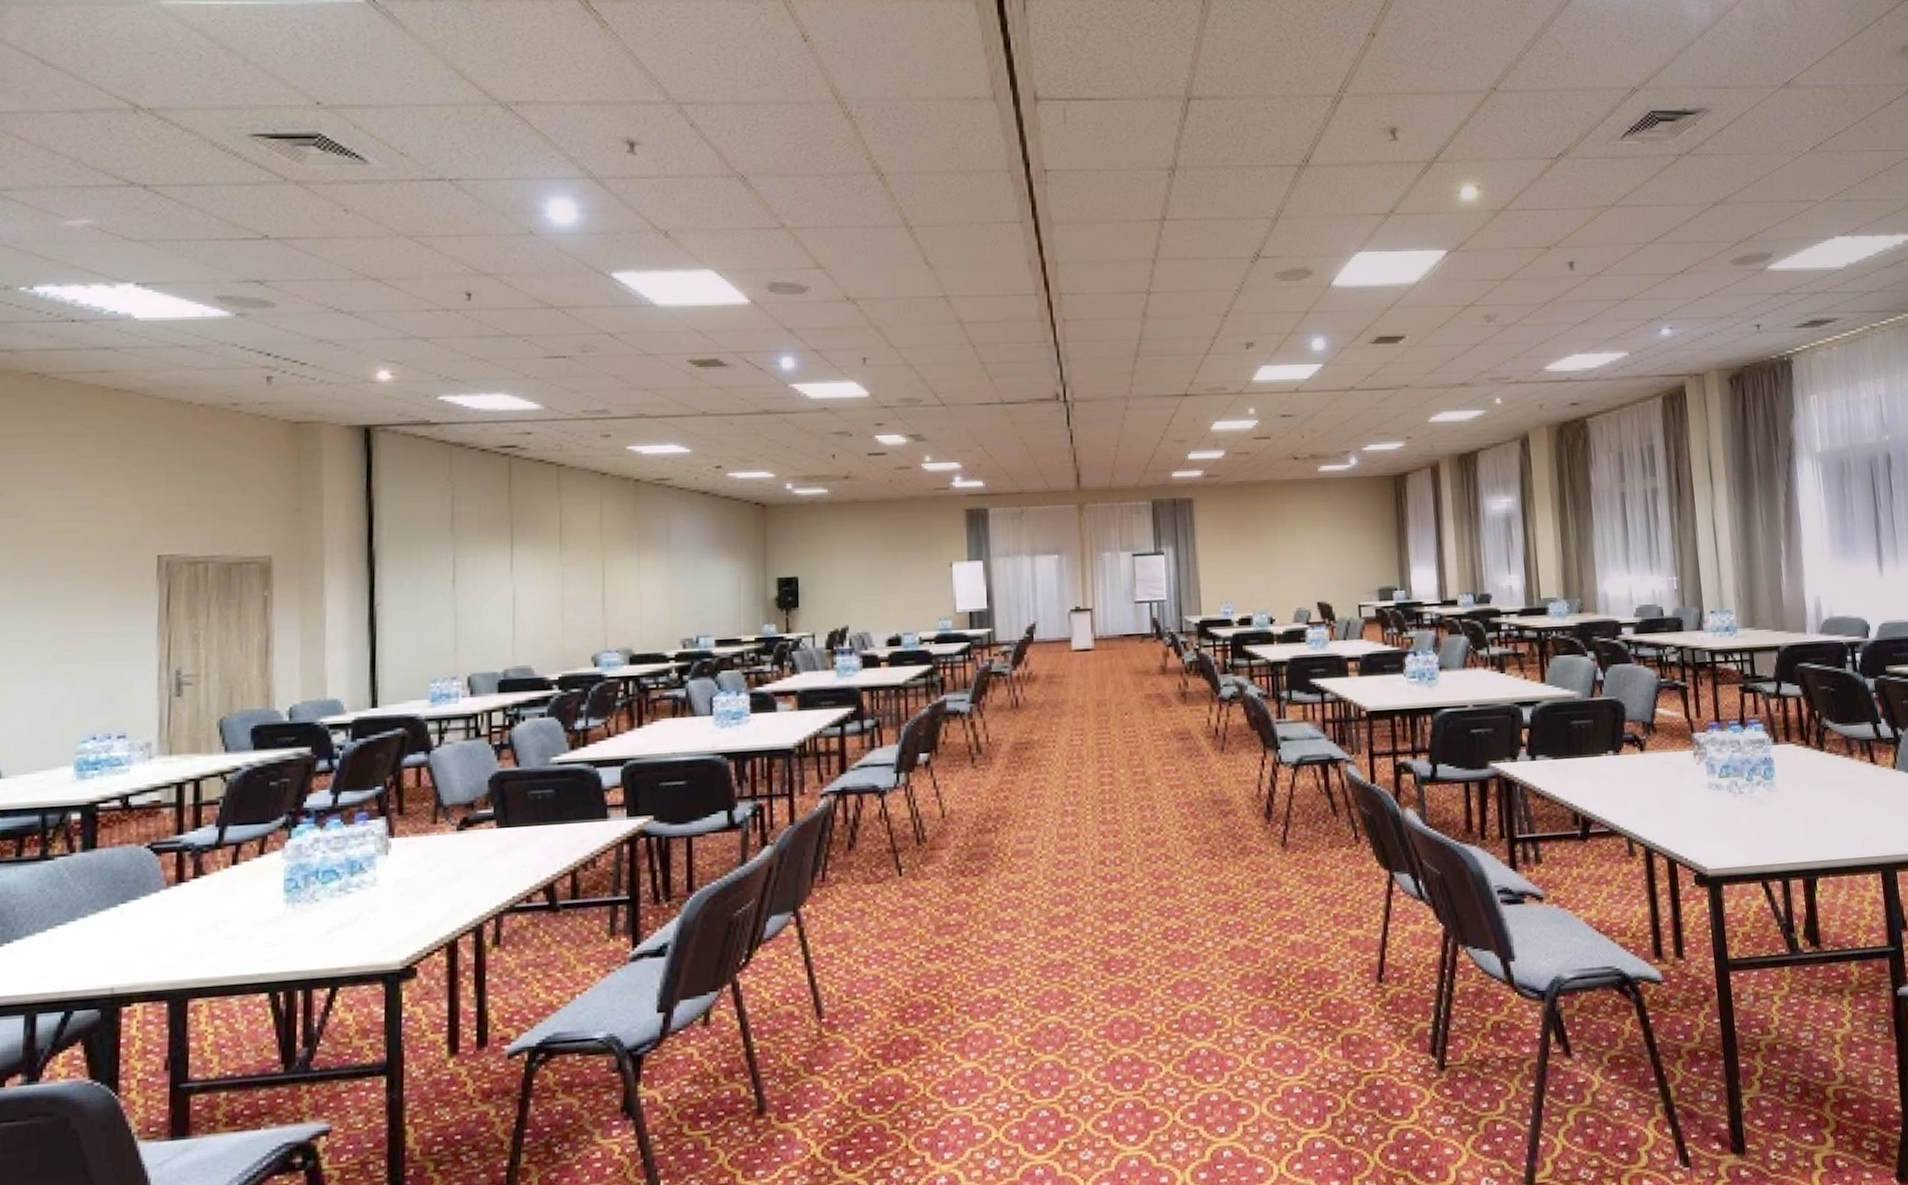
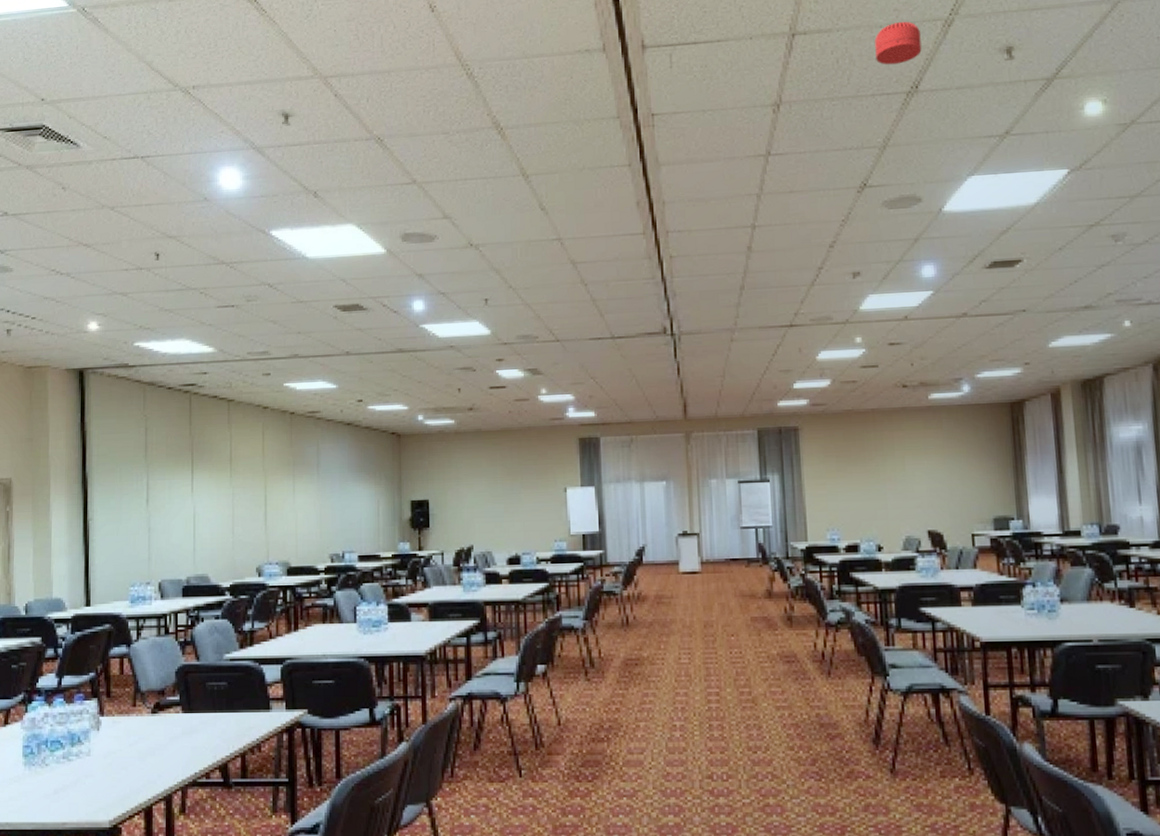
smoke detector: none [1268,94,1312,137] -> present [875,21,922,65]

